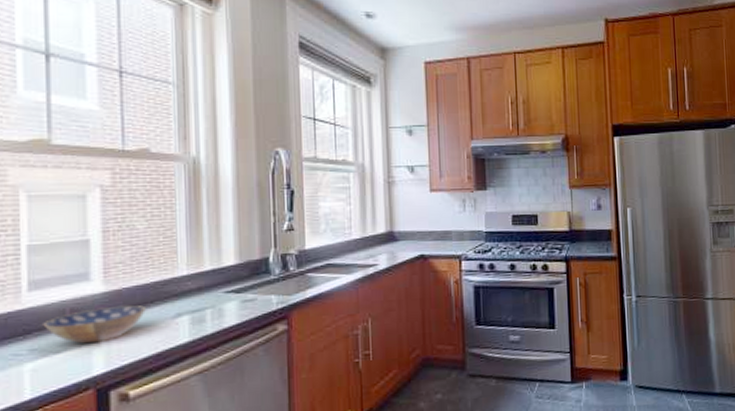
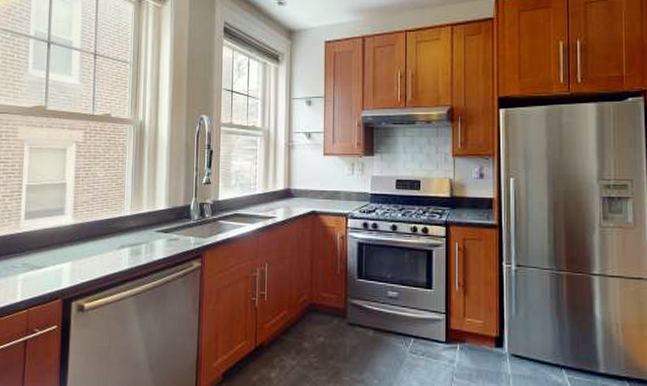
bowl: present [43,305,146,344] -> none [32,236,100,263]

